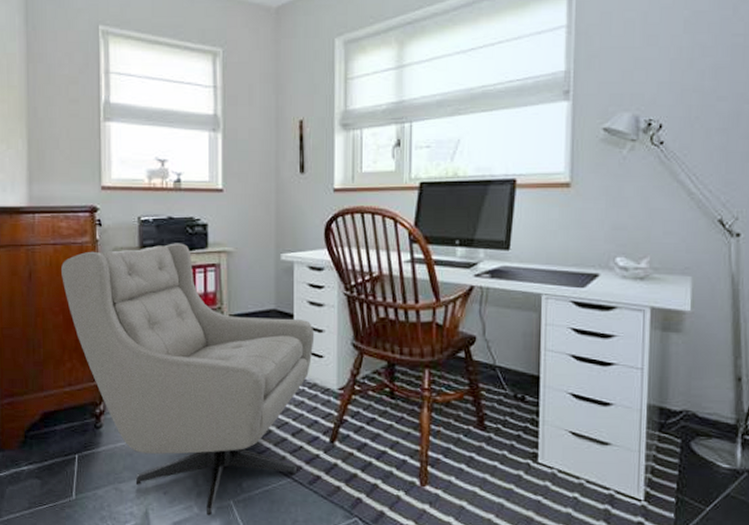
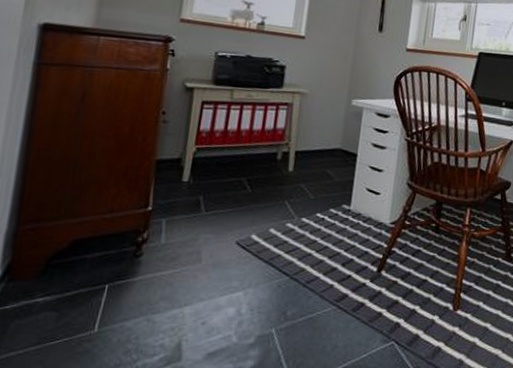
armchair: present [61,243,315,516] -> none [120,79,375,345]

